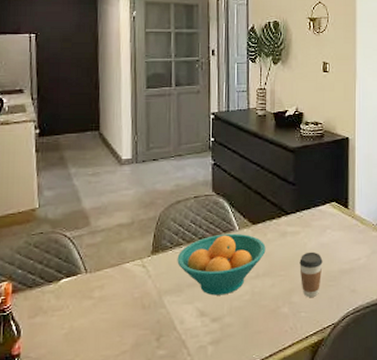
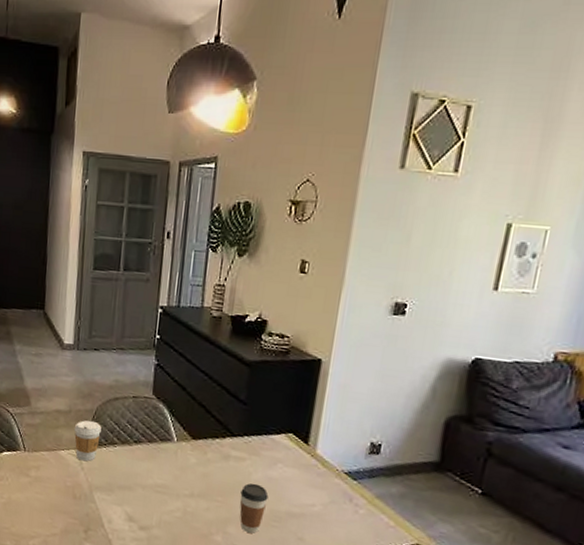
coffee cup: none [138,227,166,269] -> present [74,420,101,462]
fruit bowl: present [177,233,266,296] -> none [110,441,205,506]

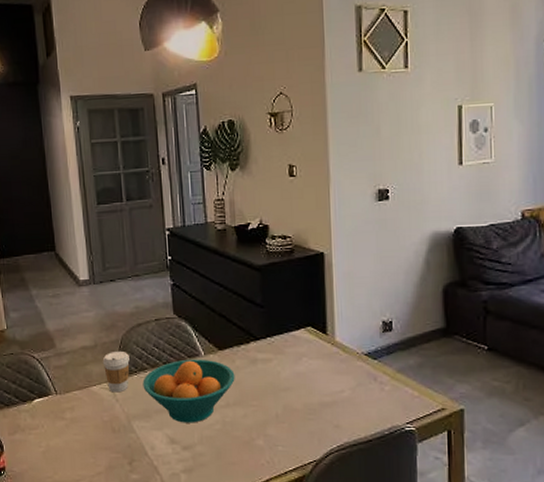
fruit bowl: none [110,441,205,506] -> present [142,359,235,423]
coffee cup: present [239,483,269,533] -> none [273,381,300,430]

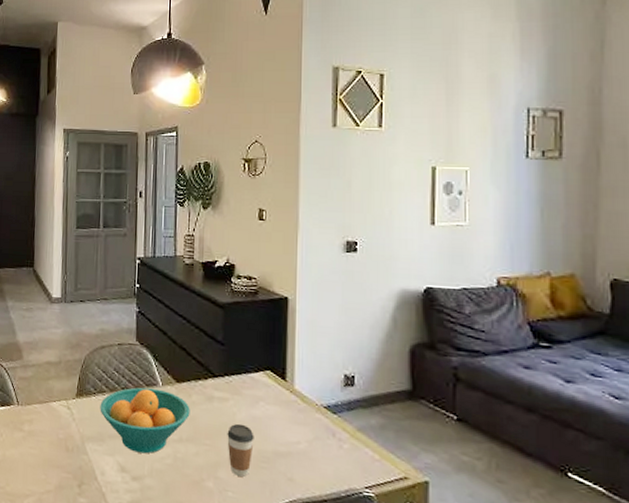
coffee cup: present [102,350,130,393] -> none [64,370,90,412]
coffee cup: none [273,381,300,430] -> present [227,423,254,477]

